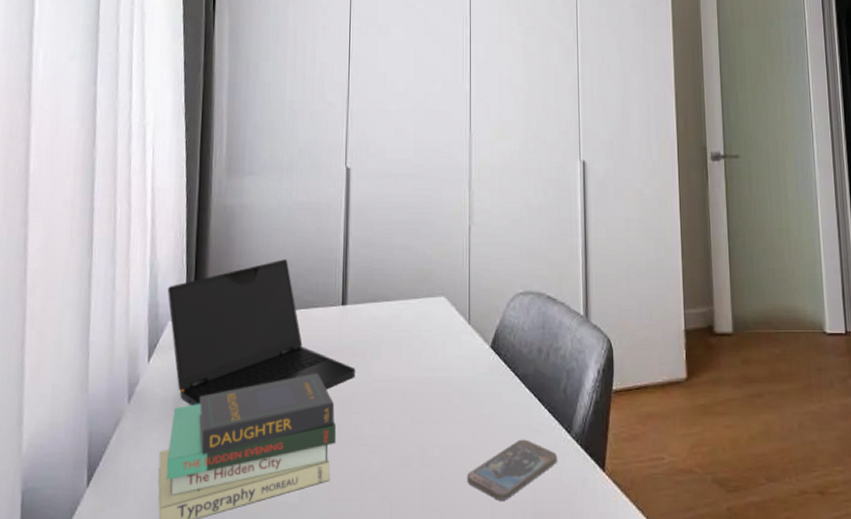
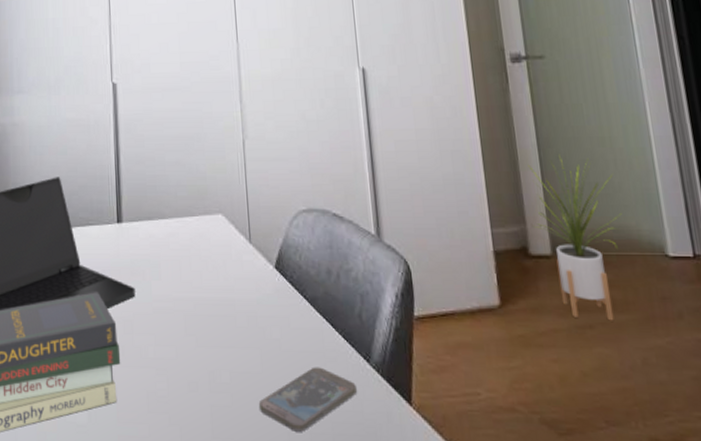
house plant: none [719,244,792,390] -> present [528,155,622,321]

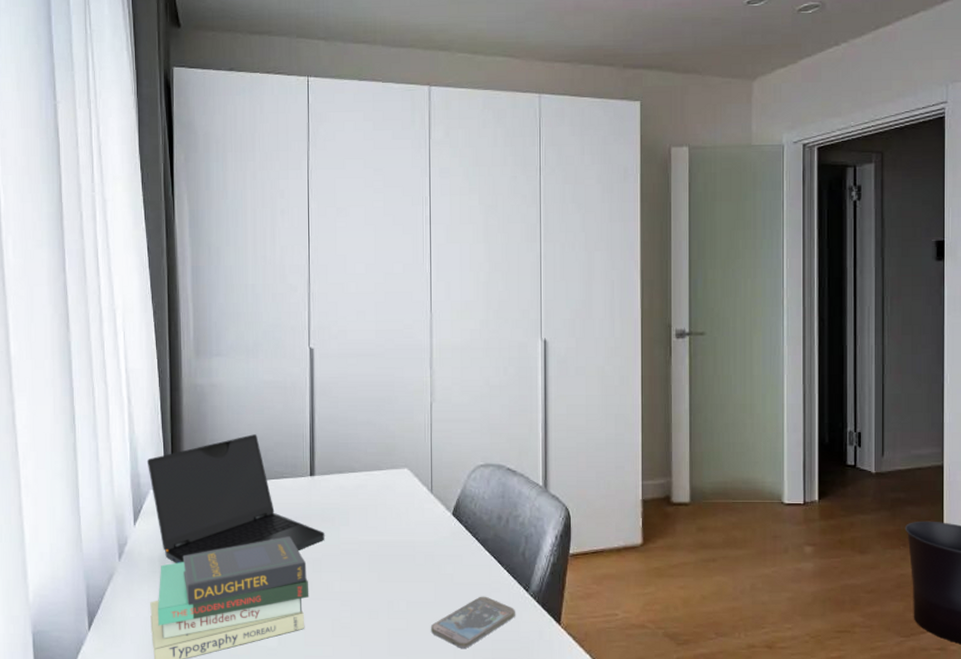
house plant: present [528,155,622,321] -> none [677,419,752,555]

